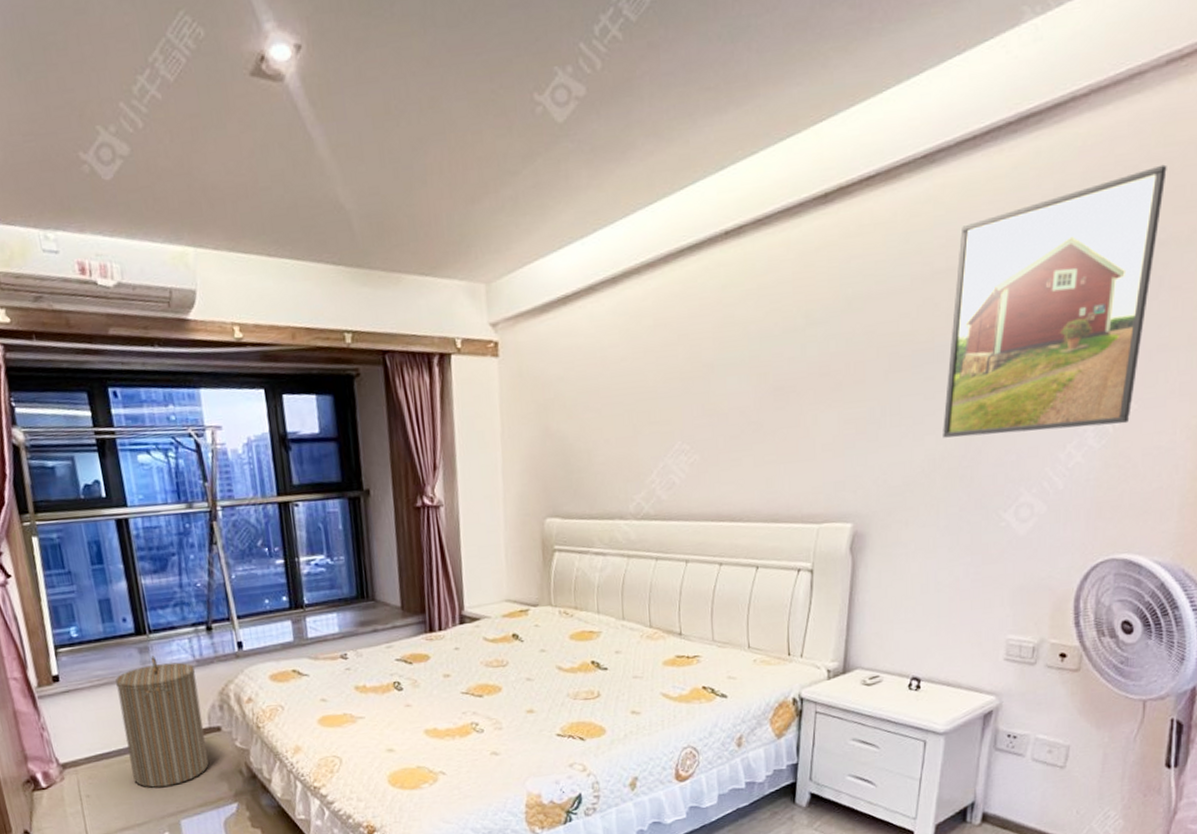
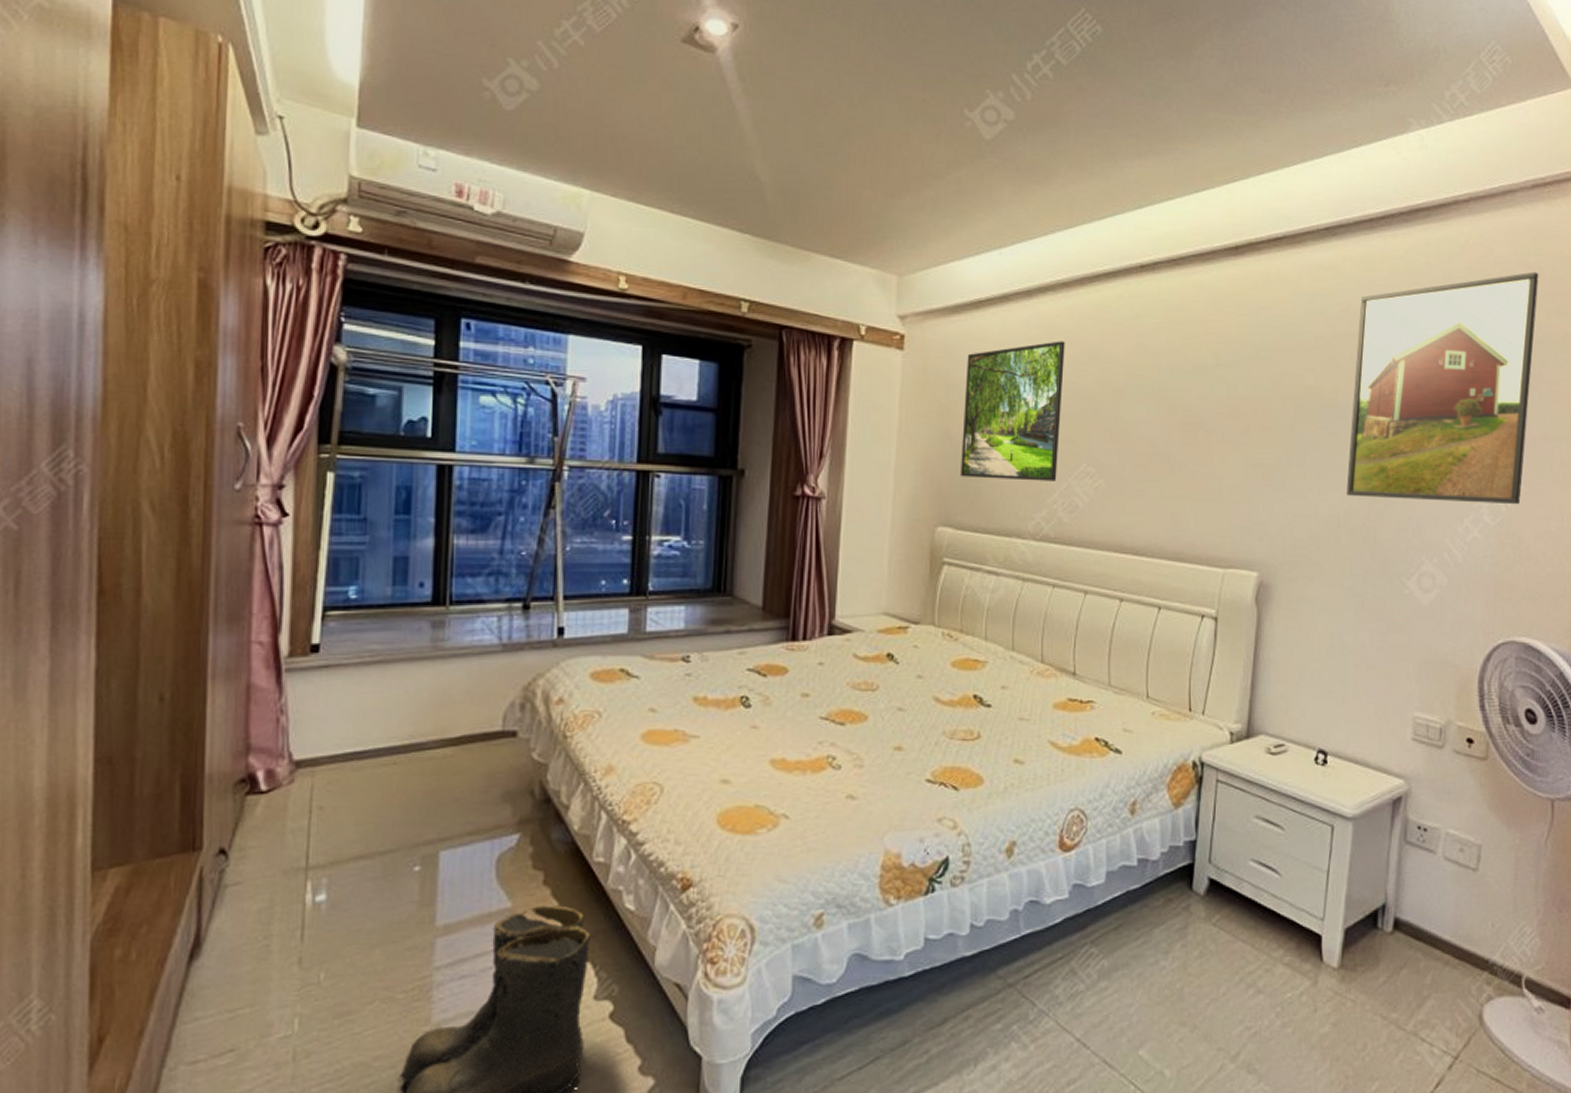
laundry hamper: present [115,656,209,788] -> none [388,633,499,804]
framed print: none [559,323,654,470] -> present [961,341,1065,481]

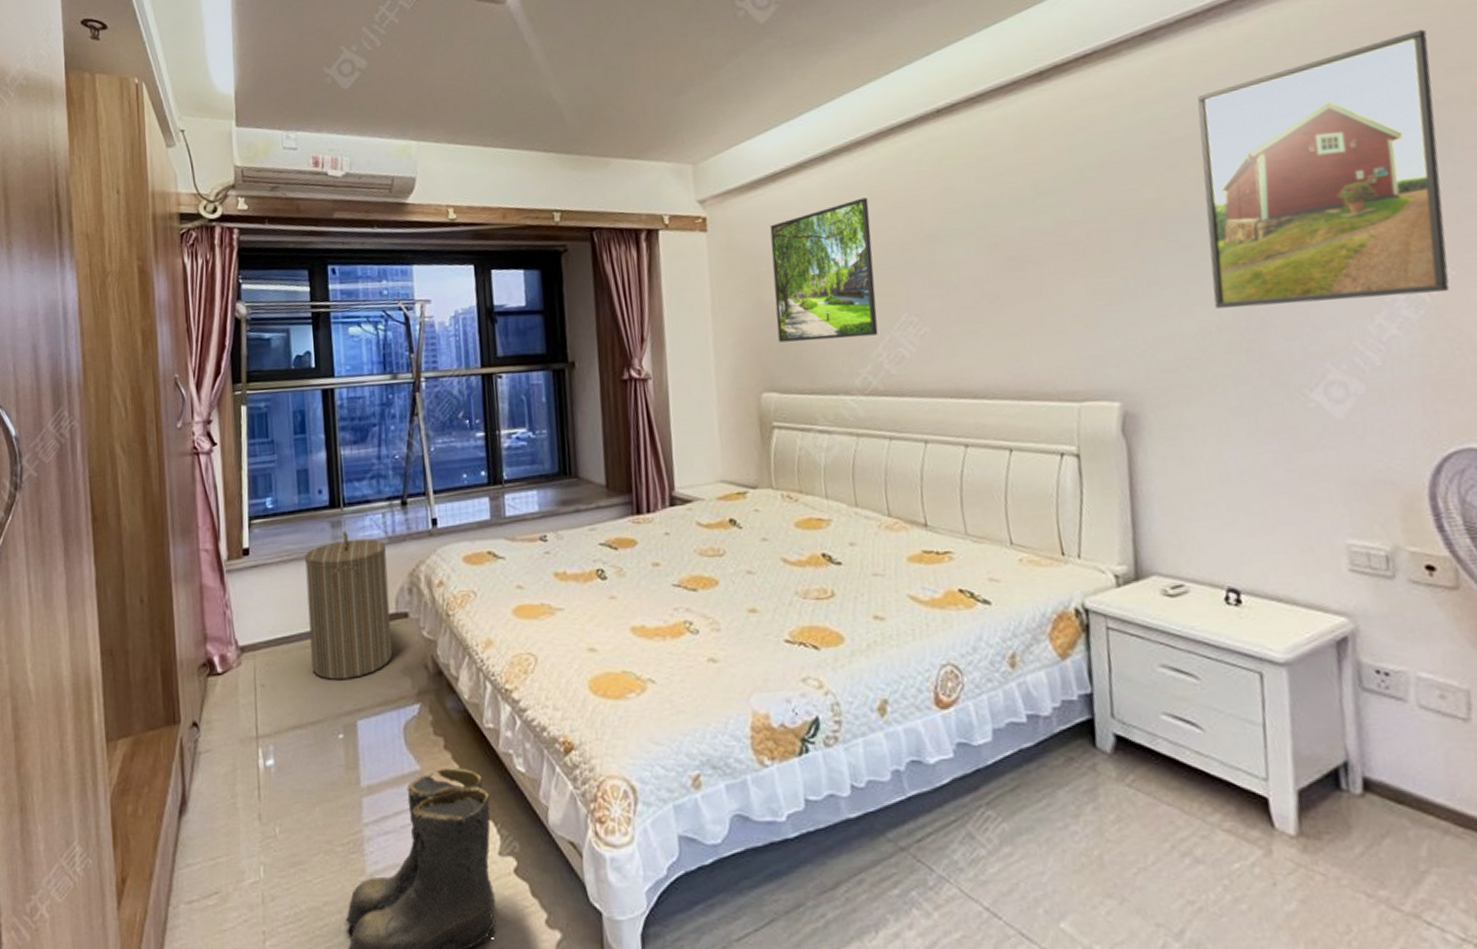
laundry hamper: none [388,633,499,804] -> present [305,531,392,680]

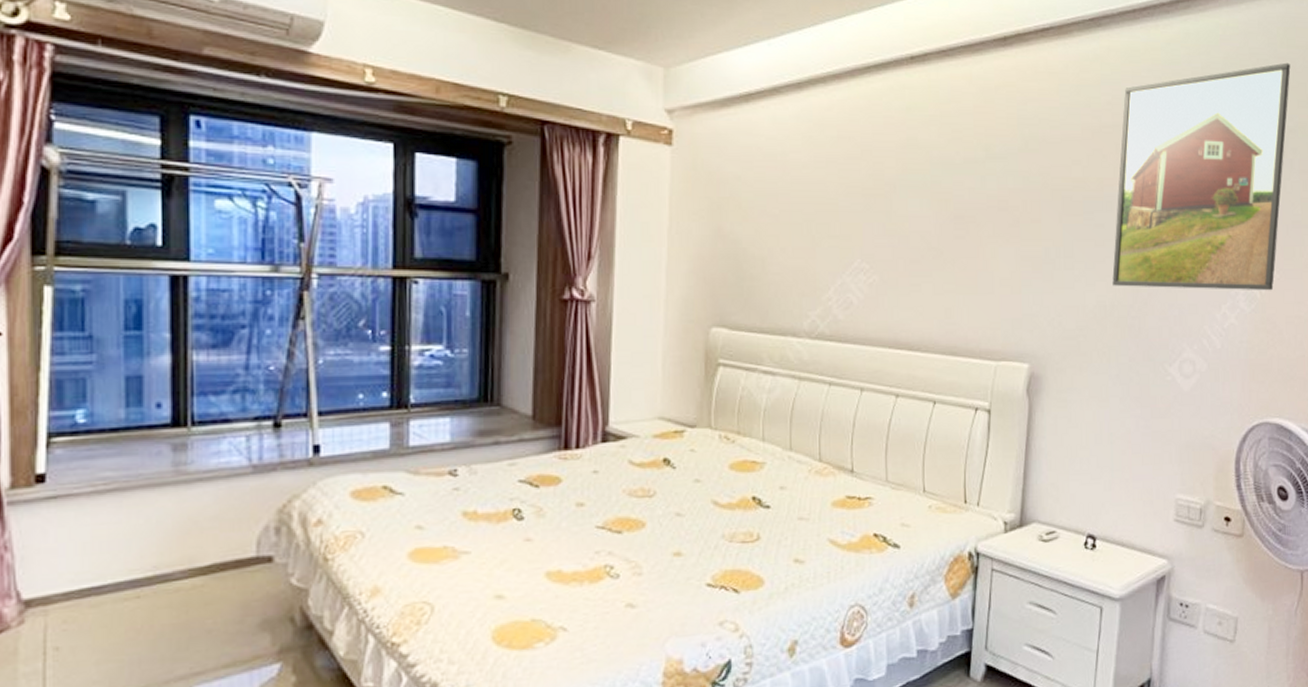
laundry hamper: present [305,531,392,680] -> none [131,456,249,639]
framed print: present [769,197,879,343] -> none [734,134,837,278]

